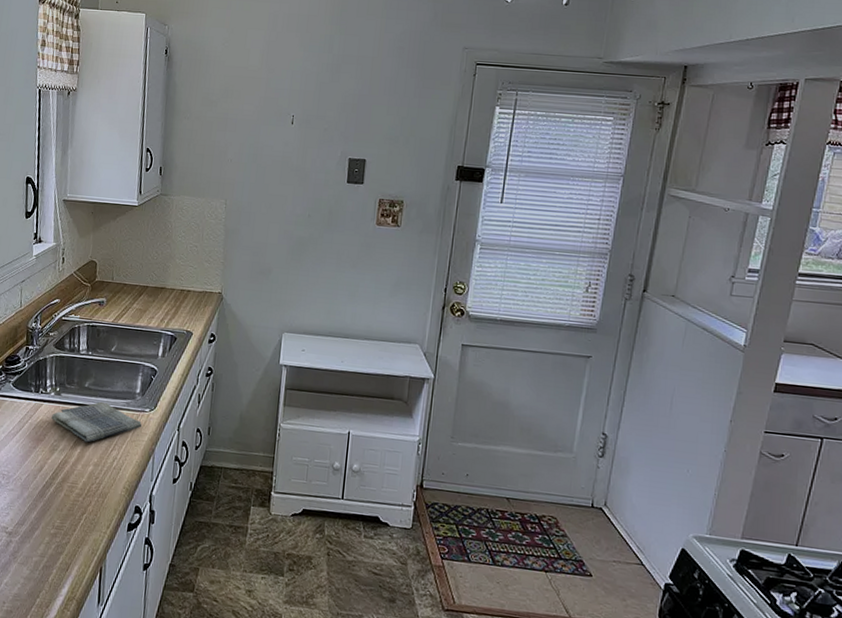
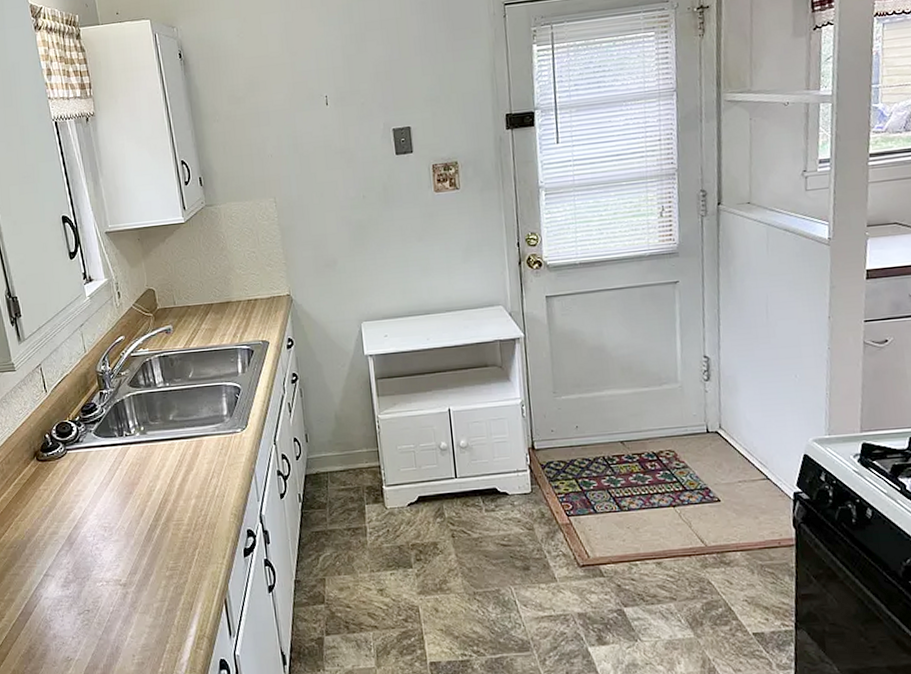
dish towel: present [51,401,142,443] -> none [142,431,237,477]

